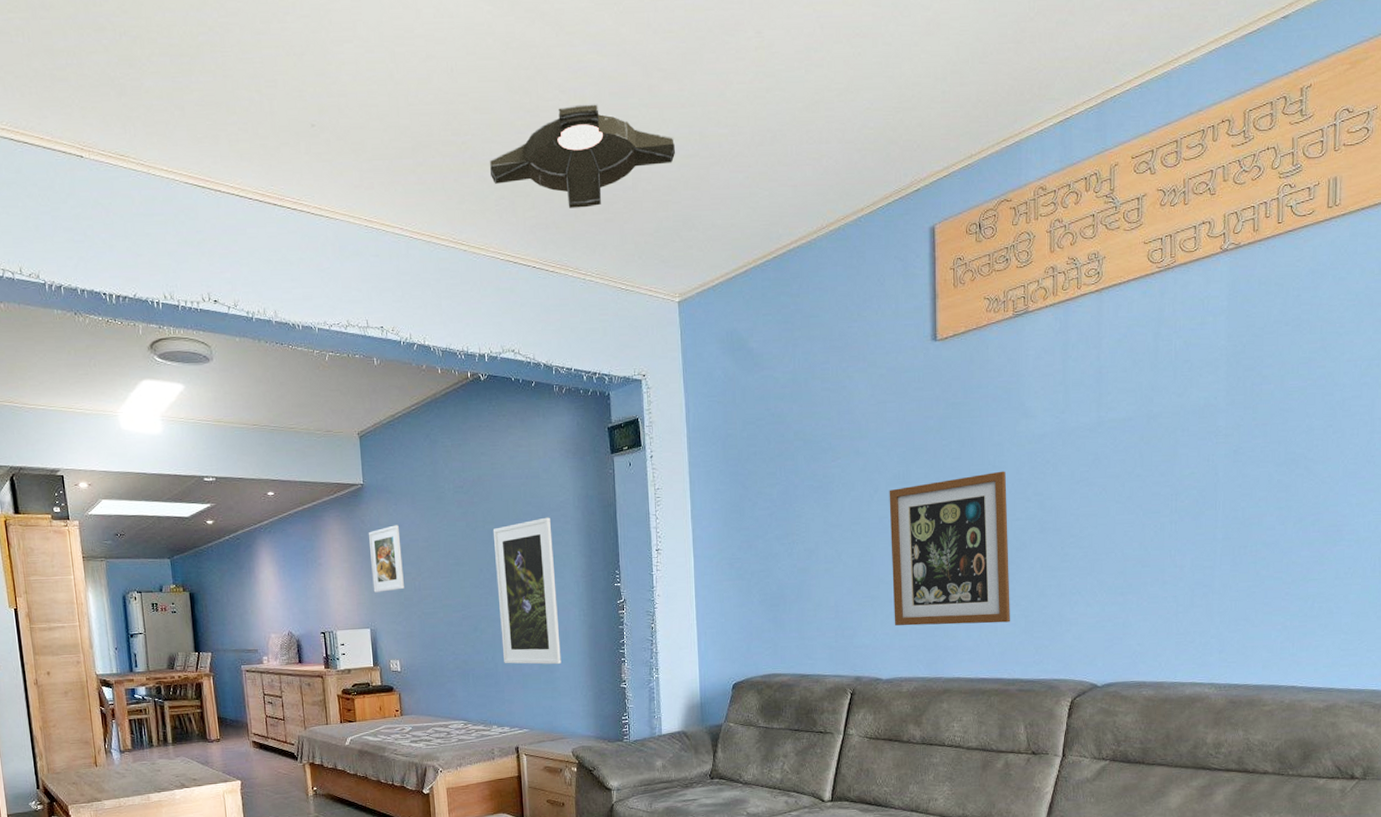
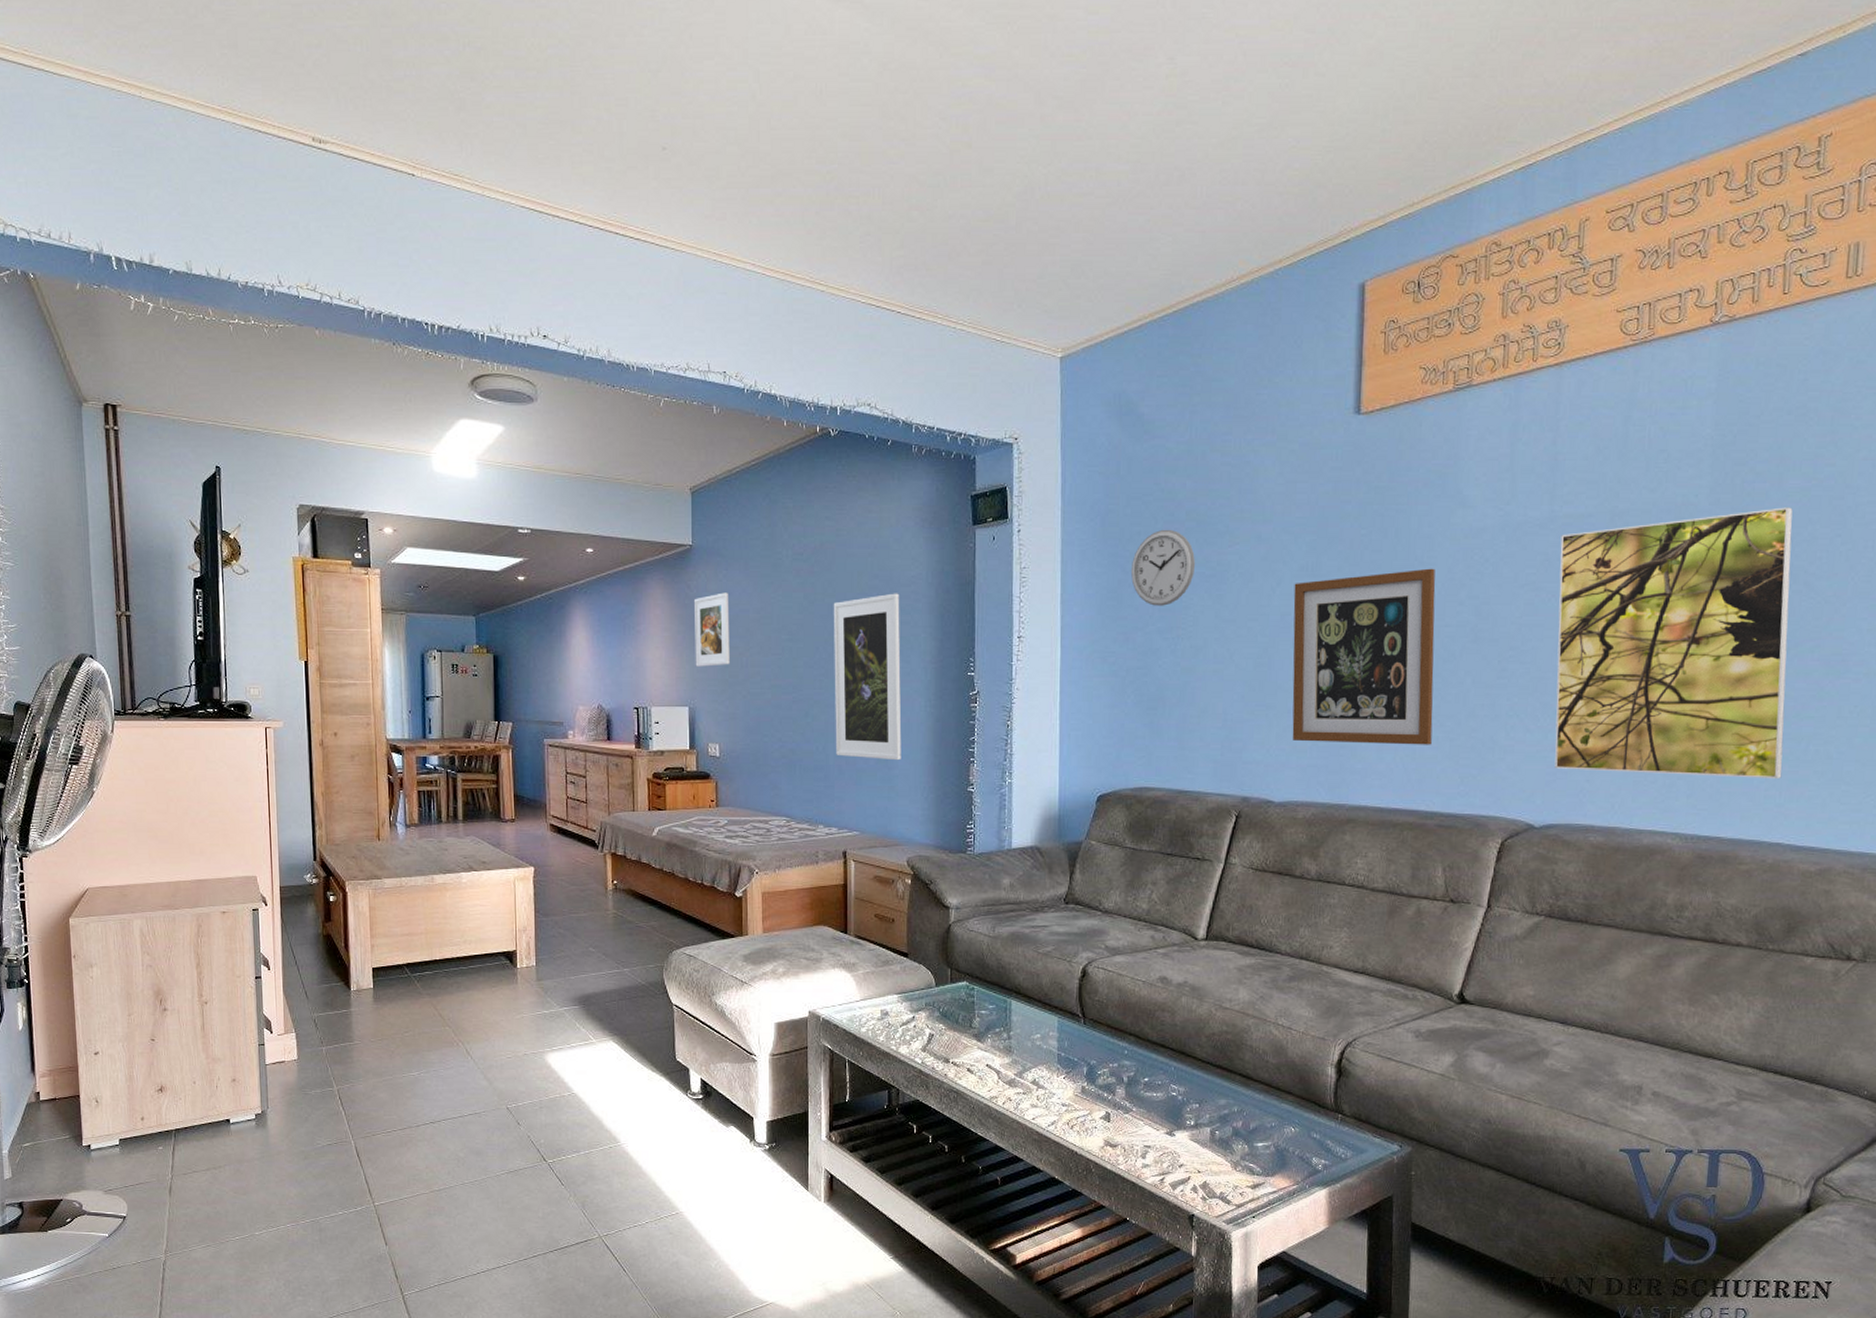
ceiling light: present [489,104,675,208] -> none [855,133,1067,248]
wall clock: none [750,448,805,516] -> present [1131,529,1196,606]
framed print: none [1107,404,1294,636] -> present [1554,507,1793,780]

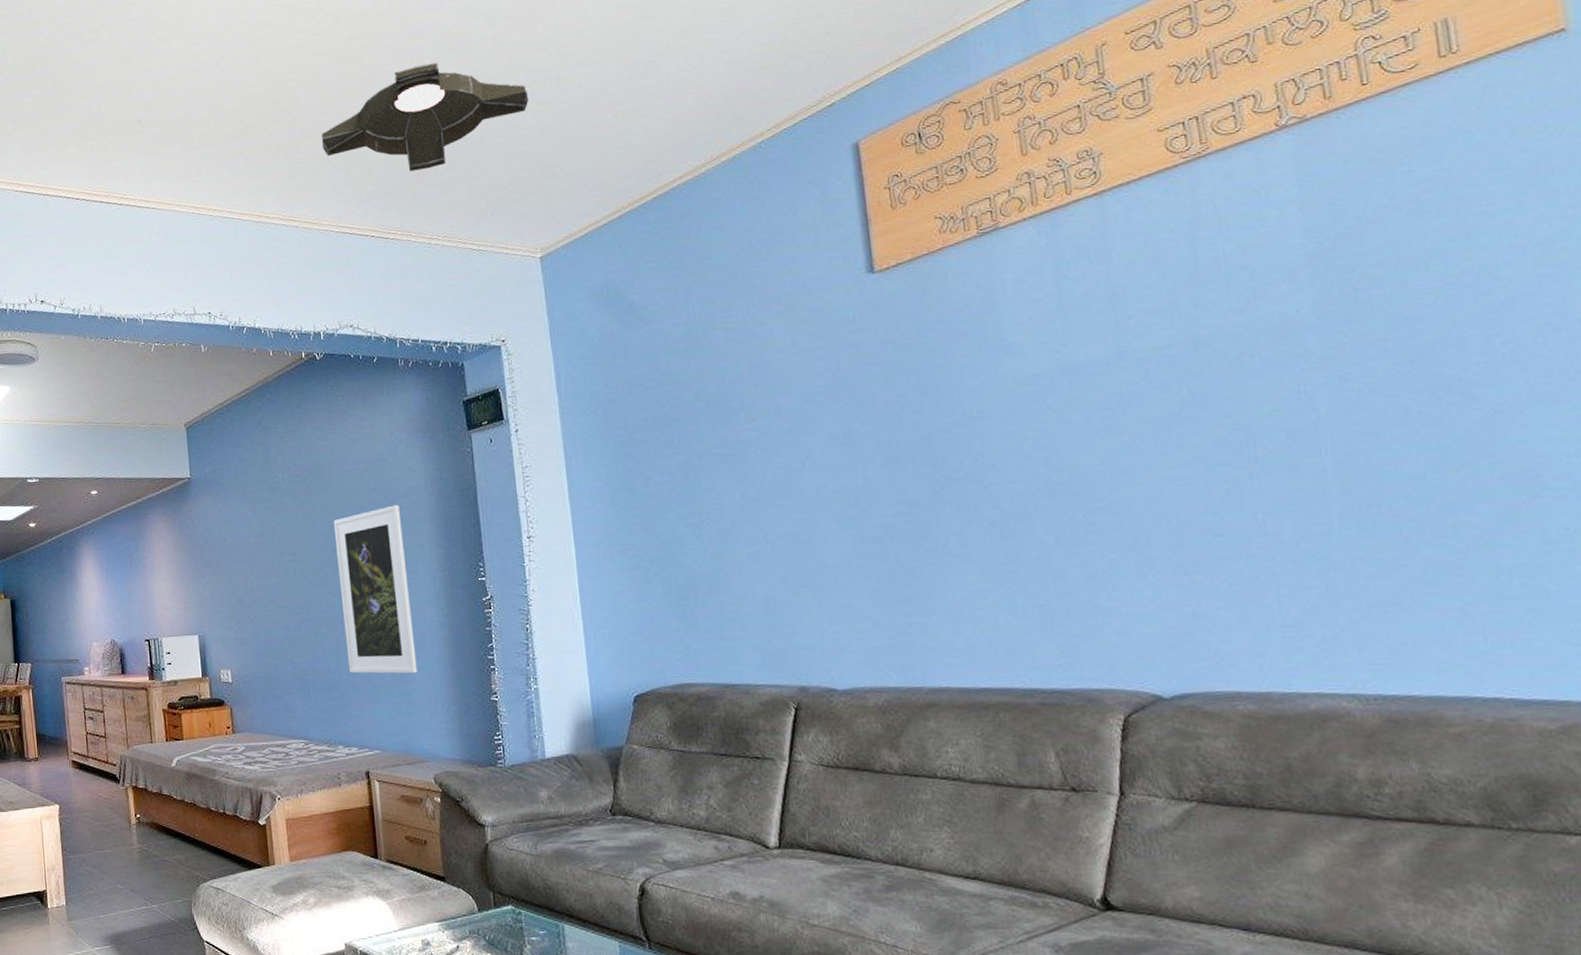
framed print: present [693,592,730,667] -> none [195,520,235,595]
ceiling light: none [855,133,1067,248] -> present [320,62,528,172]
wall clock: present [1131,529,1196,606] -> none [641,412,712,492]
wall art: present [1292,568,1436,745] -> none [826,422,1017,622]
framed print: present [1554,507,1793,780] -> none [1135,311,1483,630]

